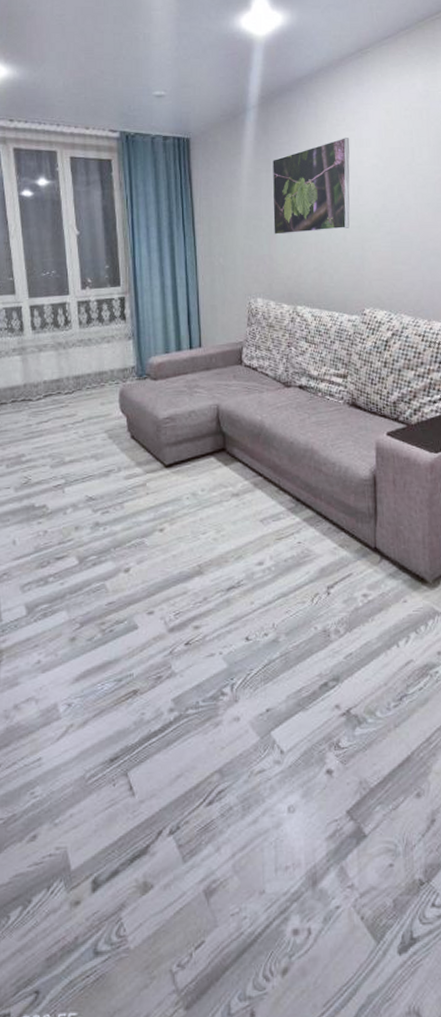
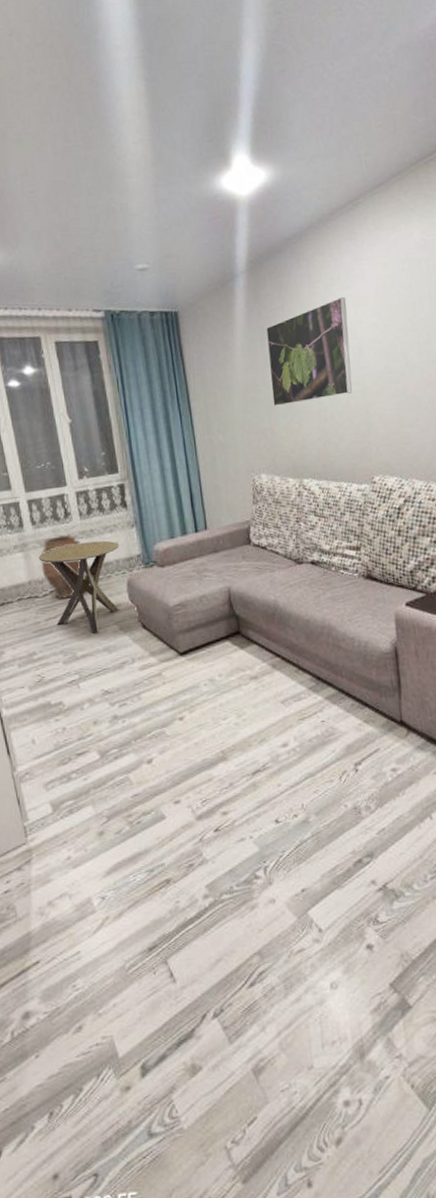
side table: none [35,350,116,440] -> present [38,540,121,633]
vase: none [38,342,78,404] -> present [41,534,81,599]

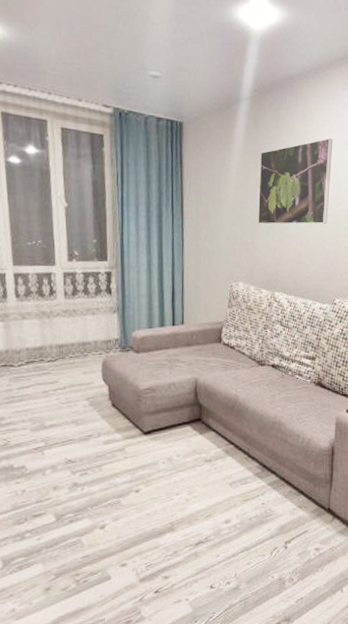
side table: present [38,540,121,633] -> none [18,320,100,406]
vase: present [41,534,81,599] -> none [20,311,62,371]

